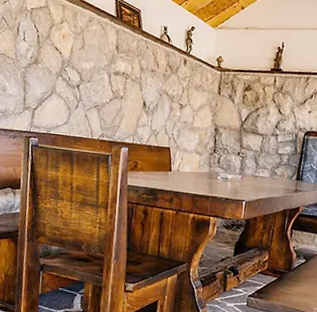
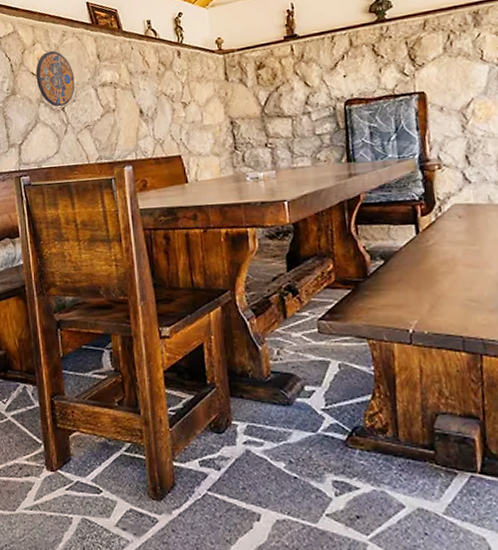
manhole cover: none [58,32,93,84] -> present [35,50,75,107]

